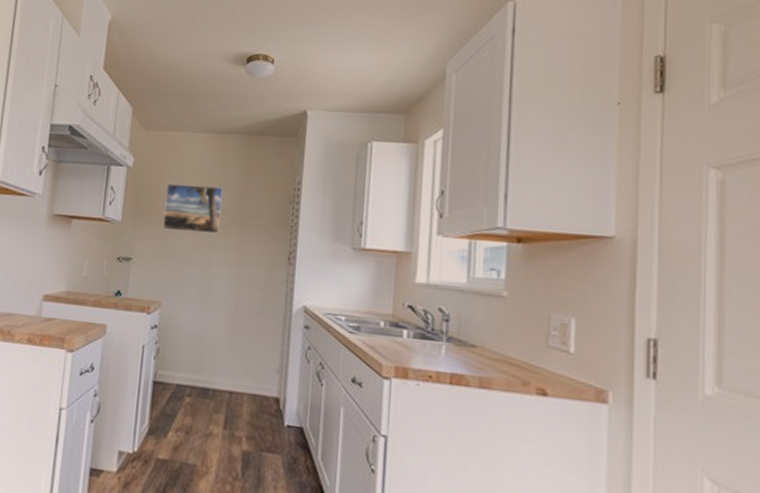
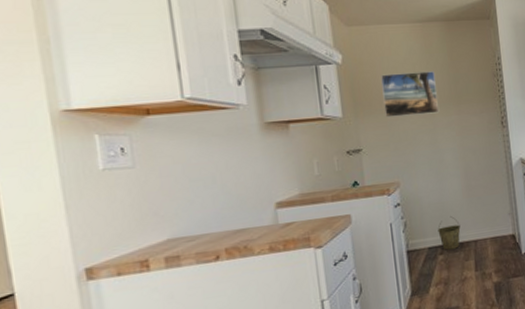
bucket: none [190,355,217,395] -> present [437,216,461,250]

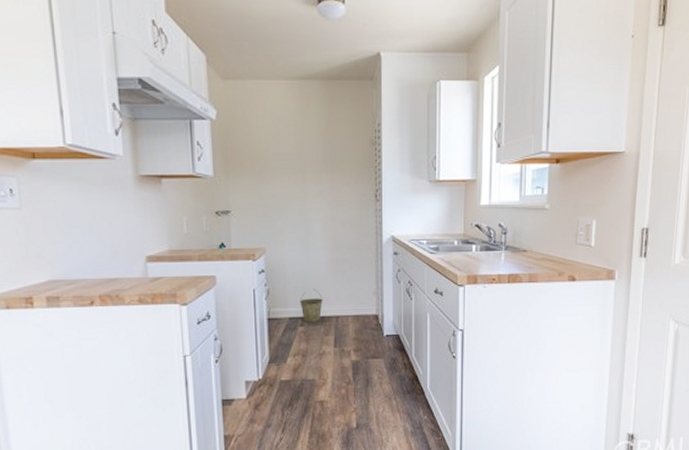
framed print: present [381,71,440,118] -> none [254,134,312,180]

